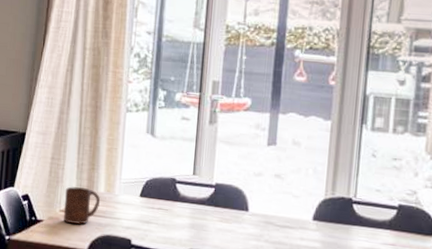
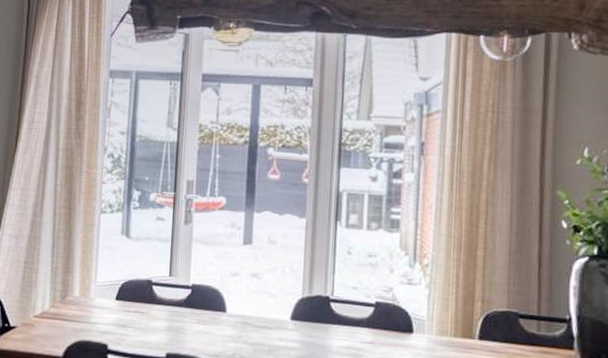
cup: present [63,186,101,225] -> none [37,291,76,330]

